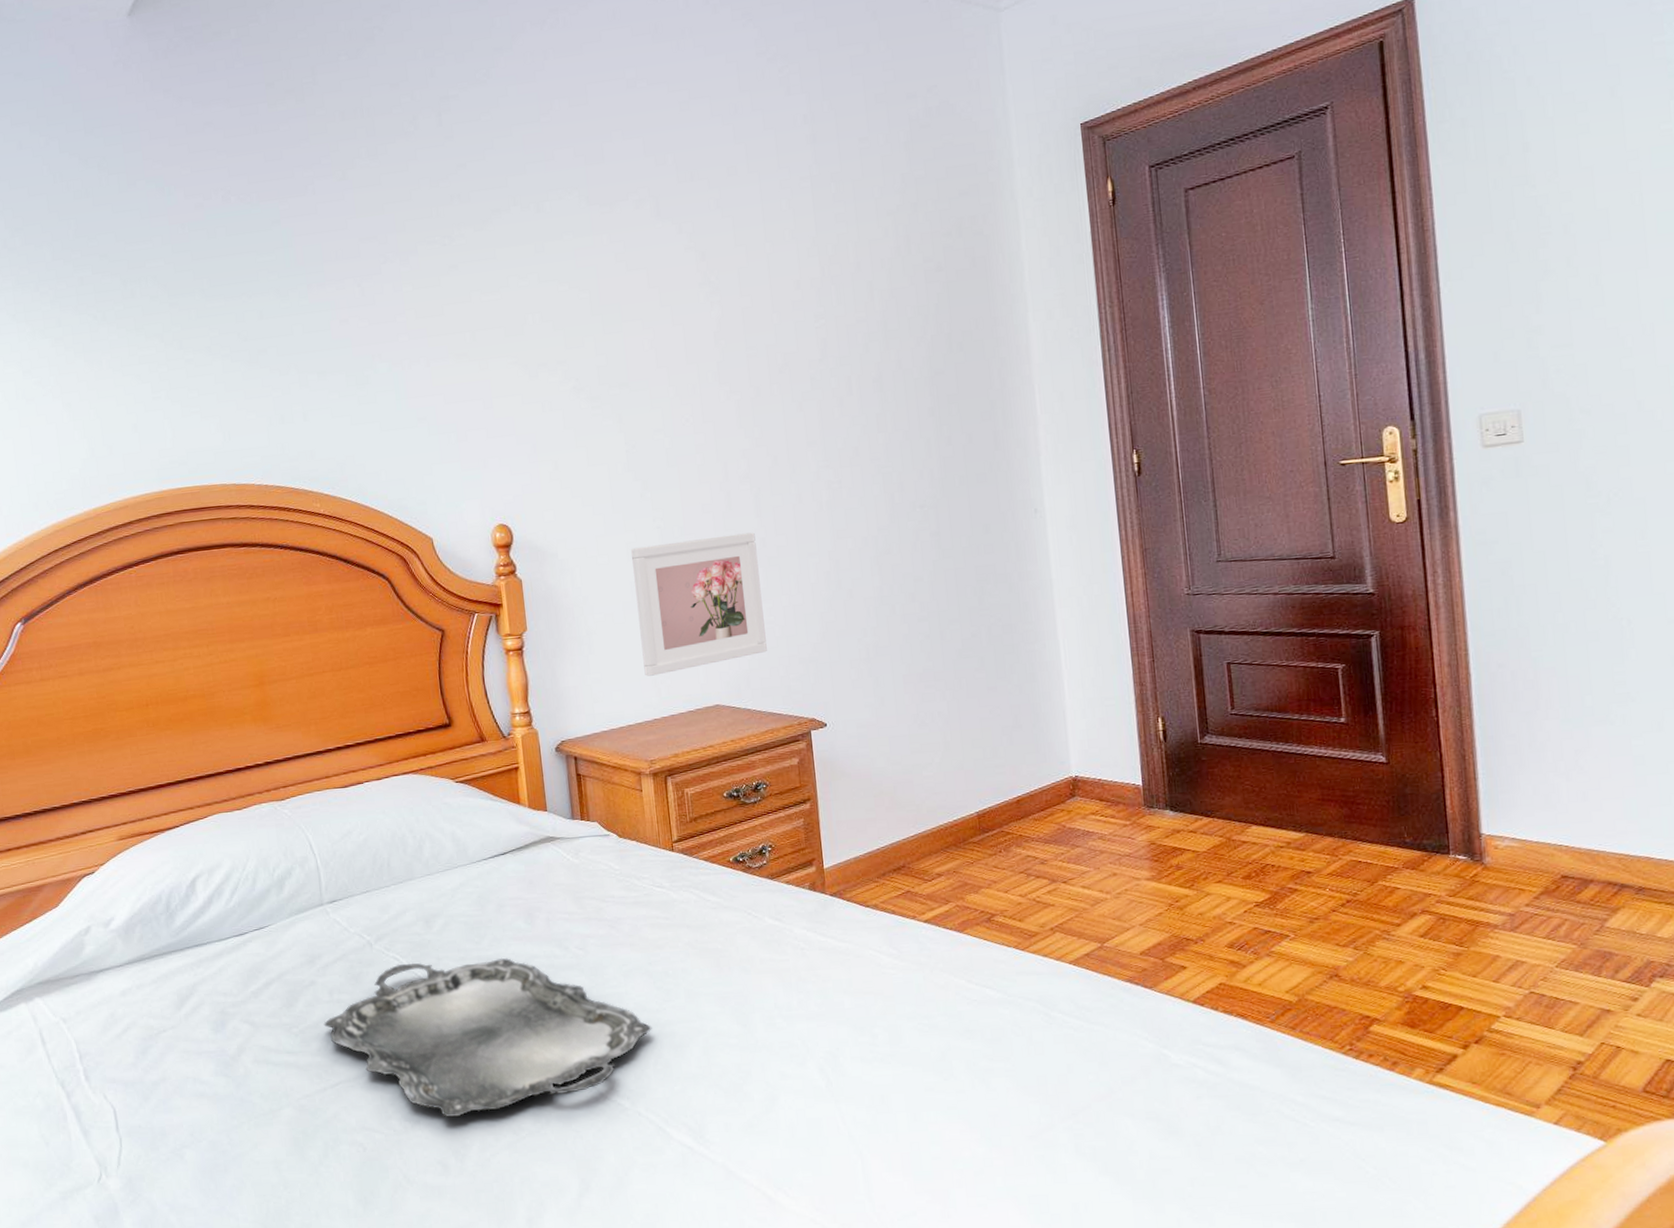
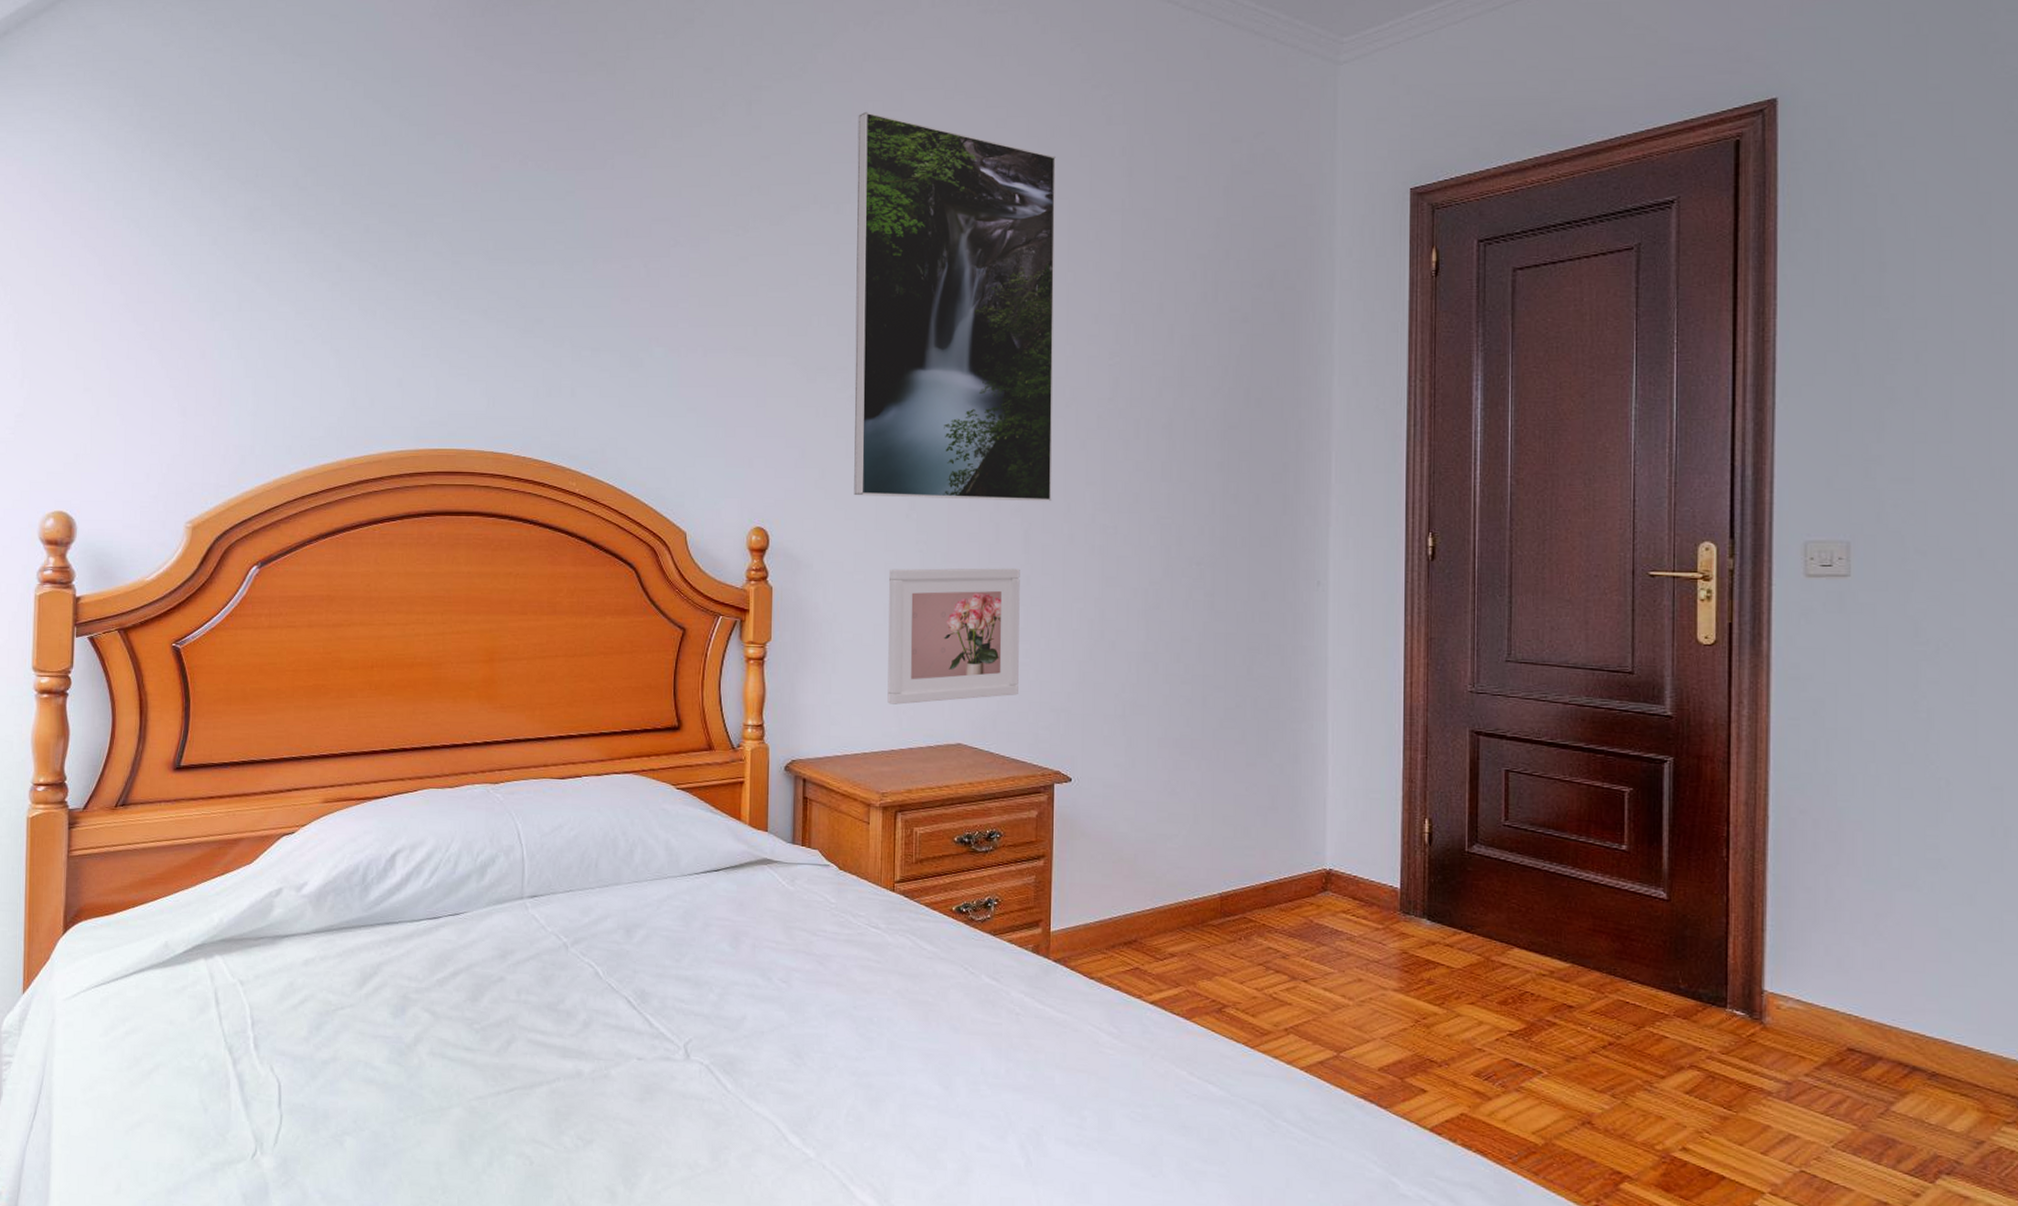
serving tray: present [323,957,652,1117] -> none [507,971,849,1142]
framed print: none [546,109,777,483] -> present [854,111,1056,502]

